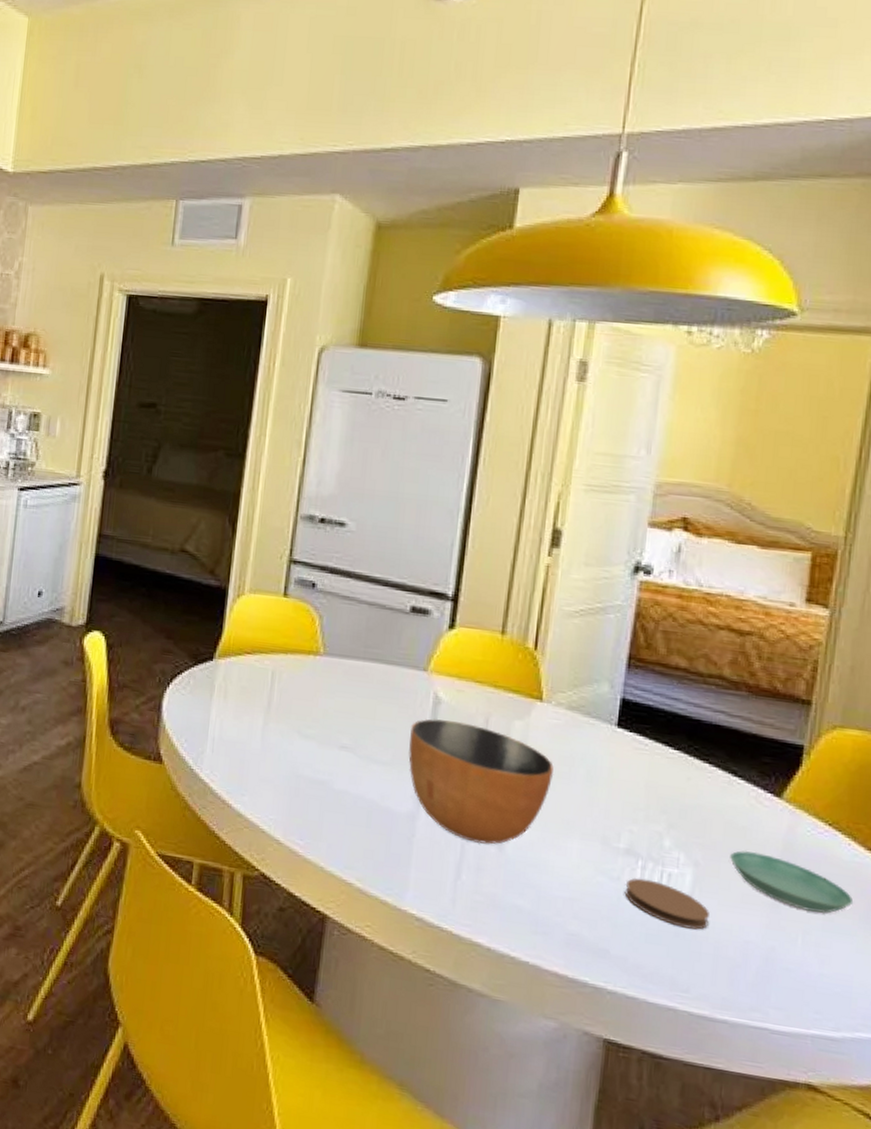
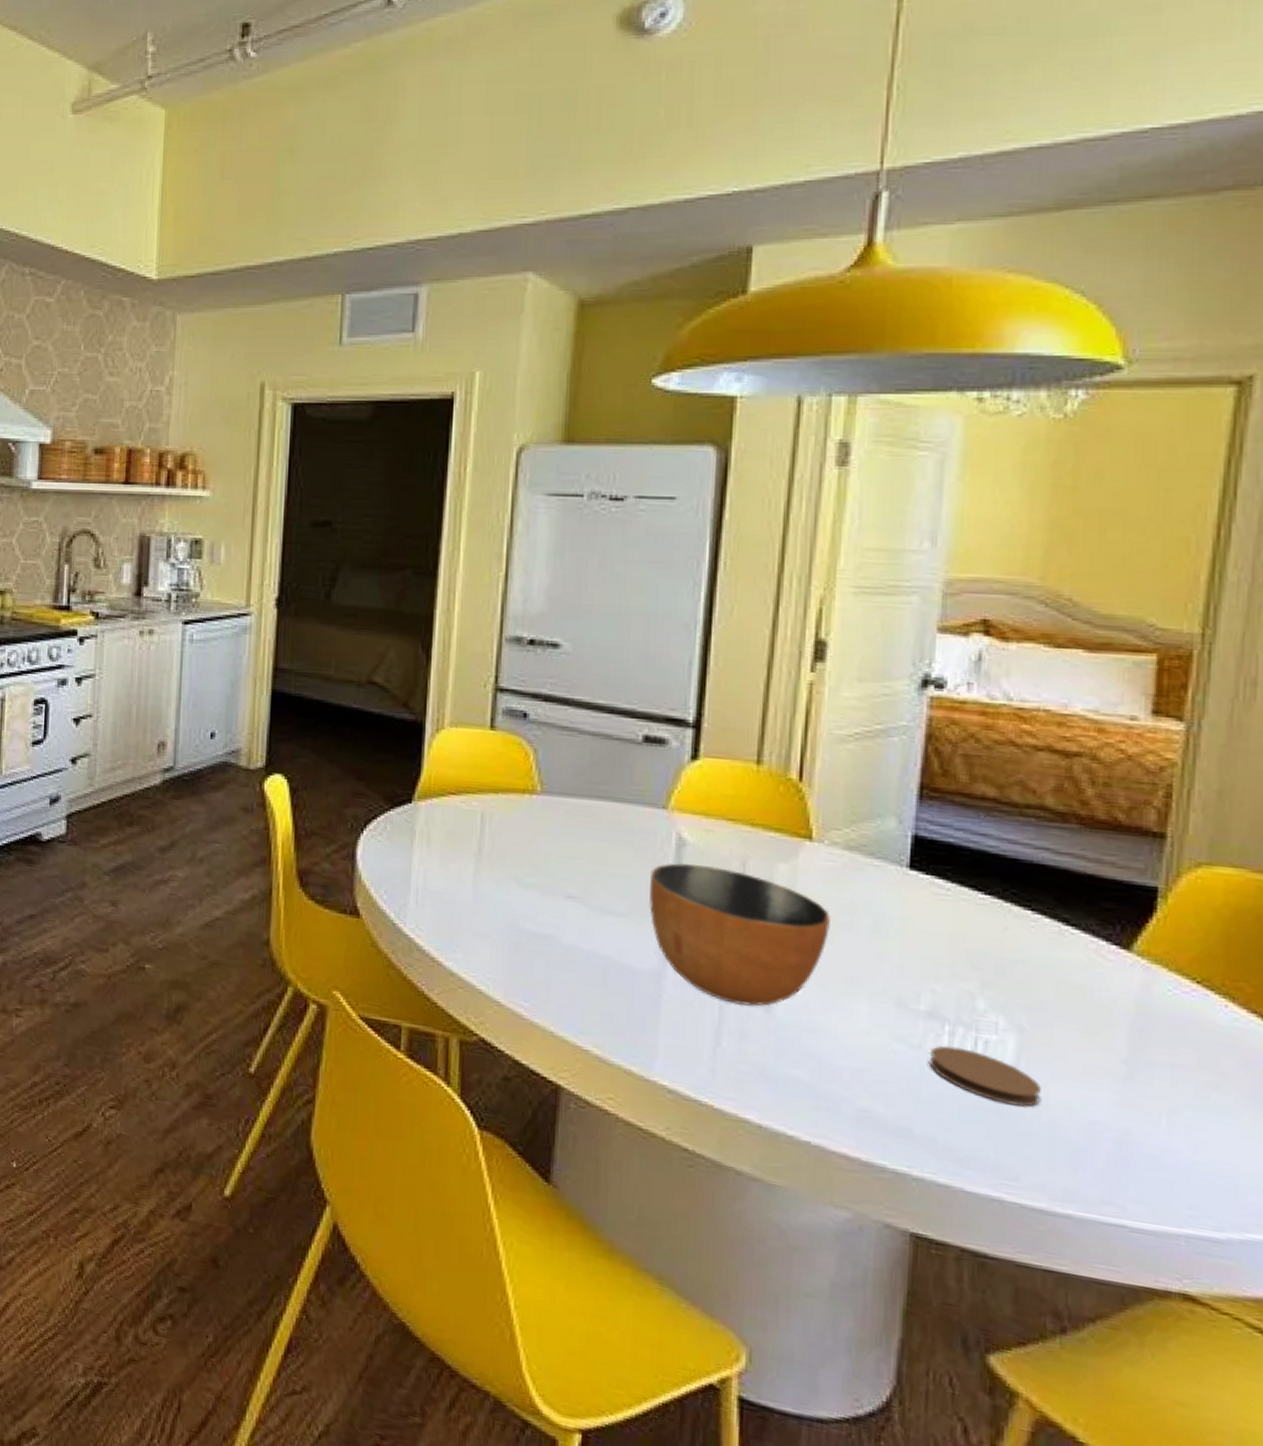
saucer: present [730,850,854,914] -> none [1065,1013,1236,1090]

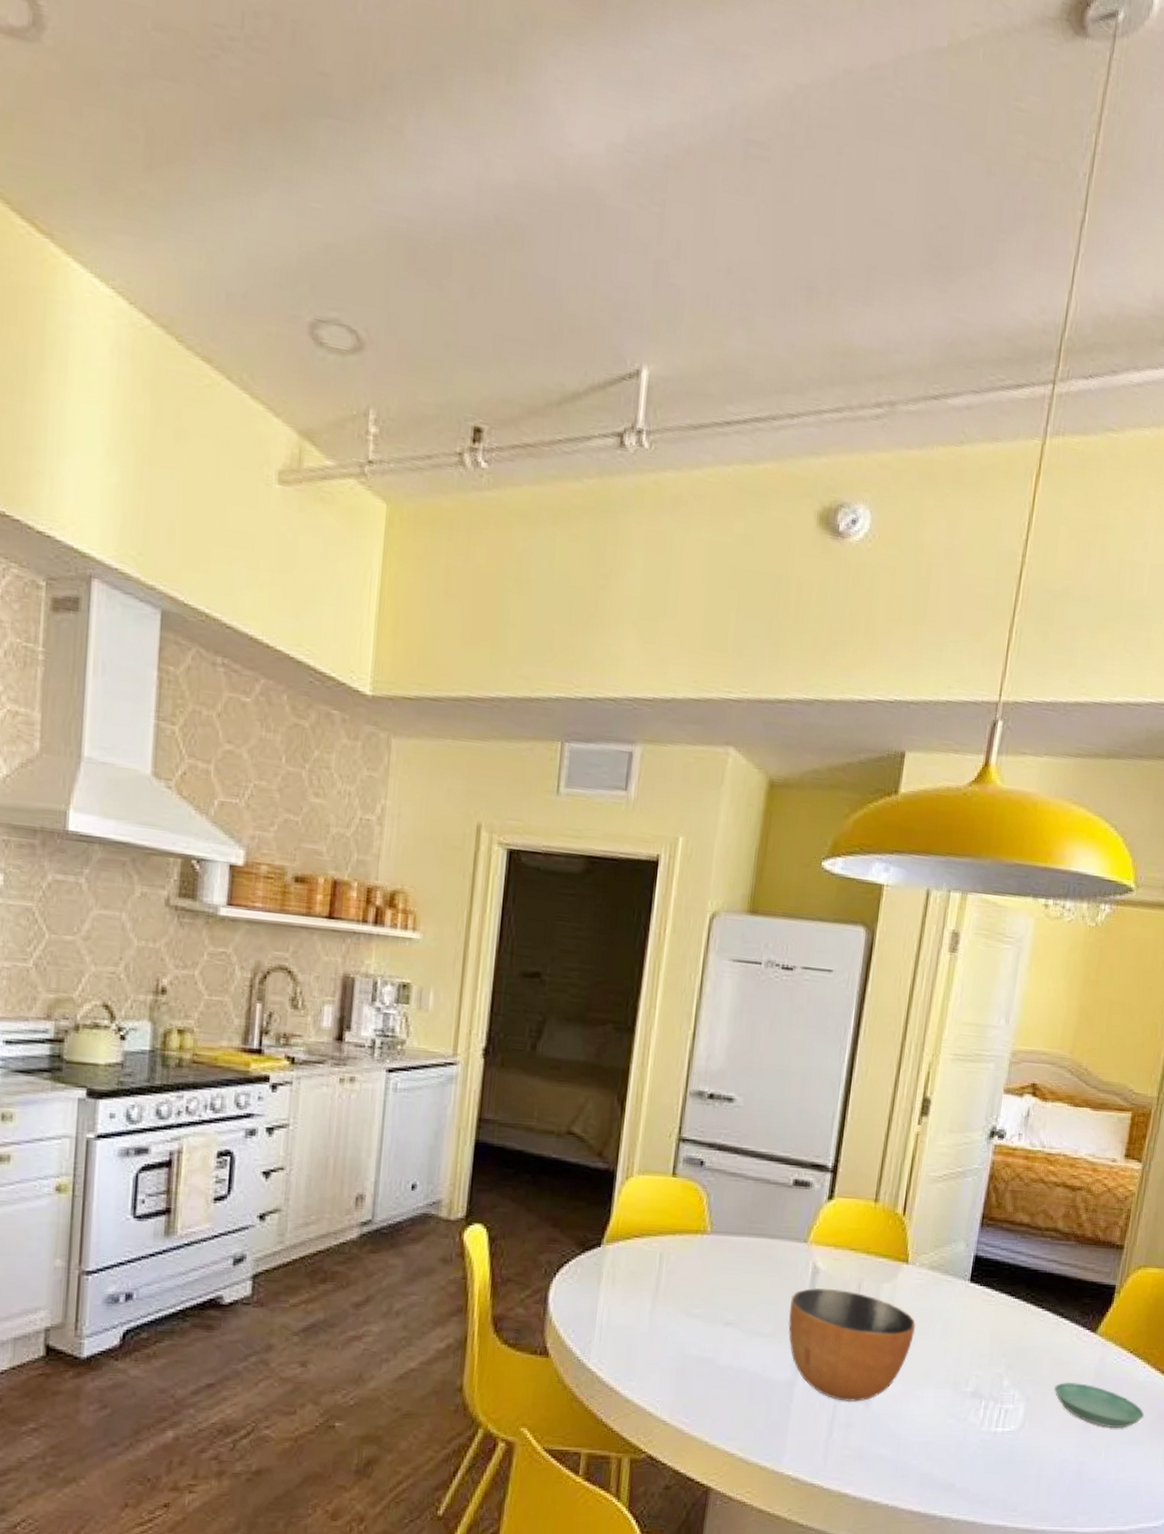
coaster: present [928,1045,1041,1108] -> none [969,1416,1036,1456]
saucer: none [1065,1013,1236,1090] -> present [1054,1381,1145,1429]

